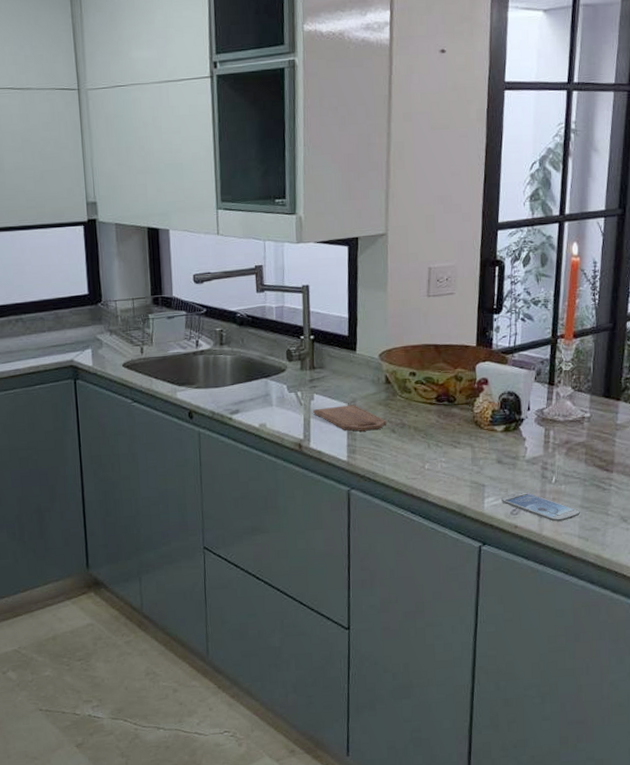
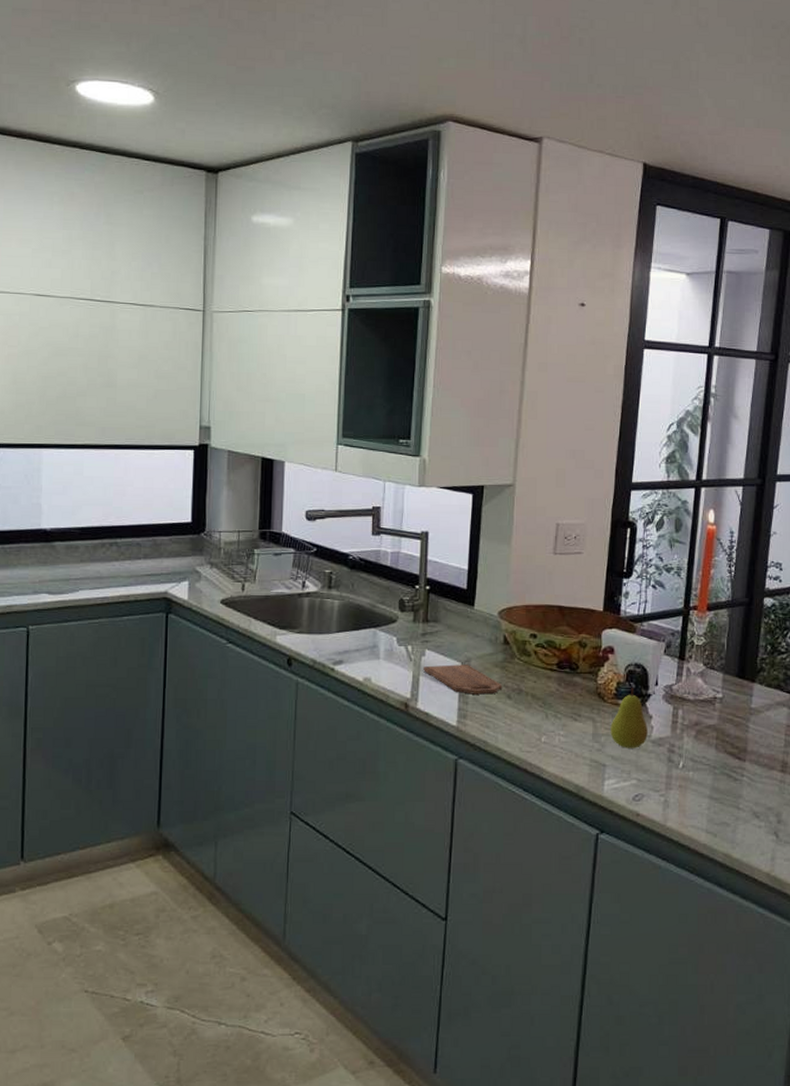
fruit: none [487,414,522,469] -> present [610,688,648,748]
smartphone: present [501,492,580,522] -> none [623,776,708,812]

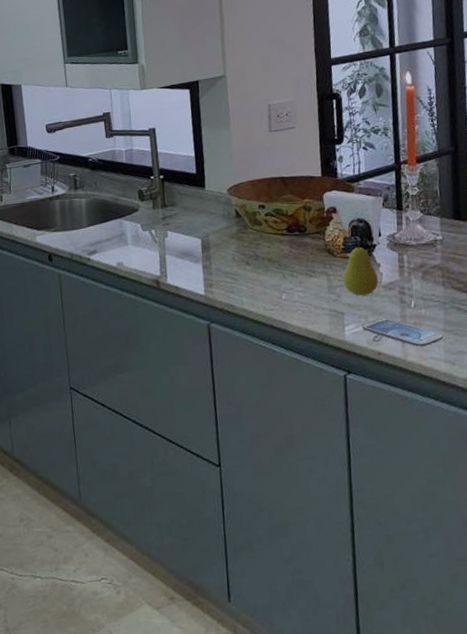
cutting board: present [423,664,503,695] -> none [168,239,241,266]
smartphone: none [623,776,708,812] -> present [362,317,444,347]

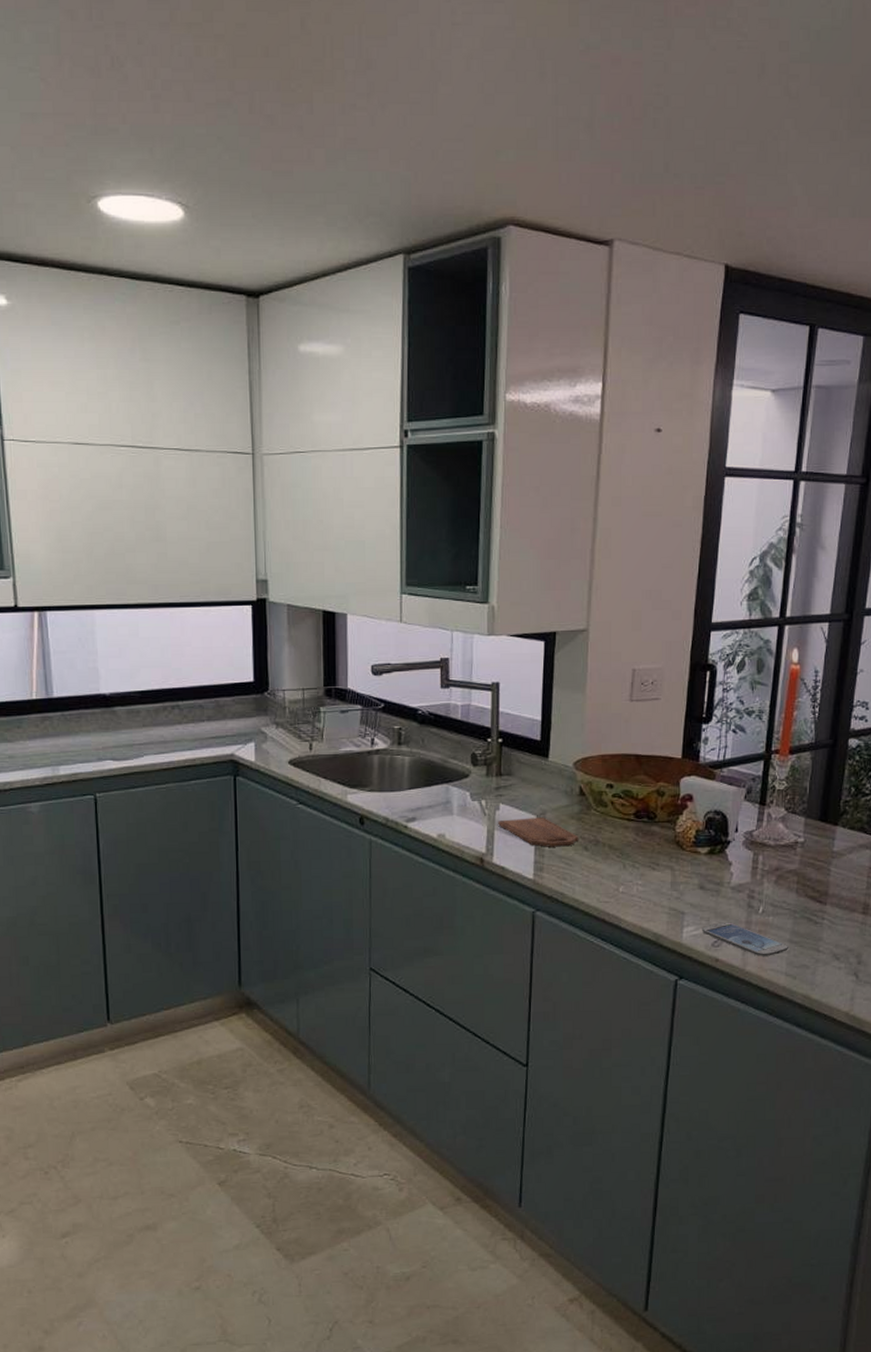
cutting board: none [168,239,241,266] -> present [498,817,579,847]
fruit: present [343,241,379,296] -> none [689,835,727,896]

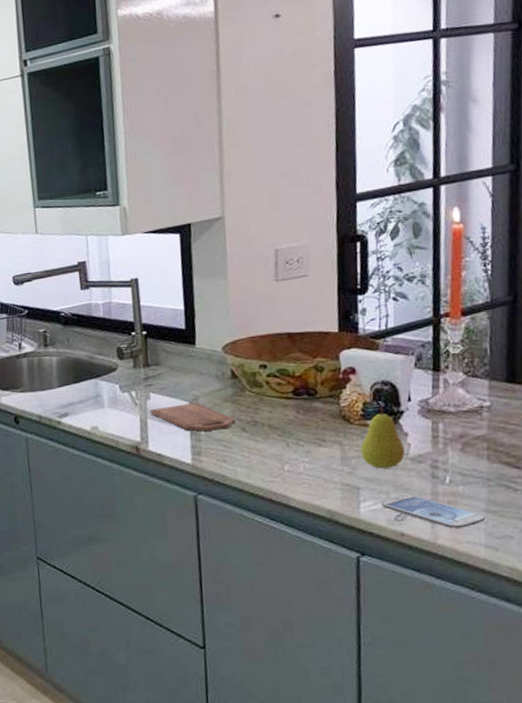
fruit: none [689,835,727,896] -> present [360,406,405,469]

